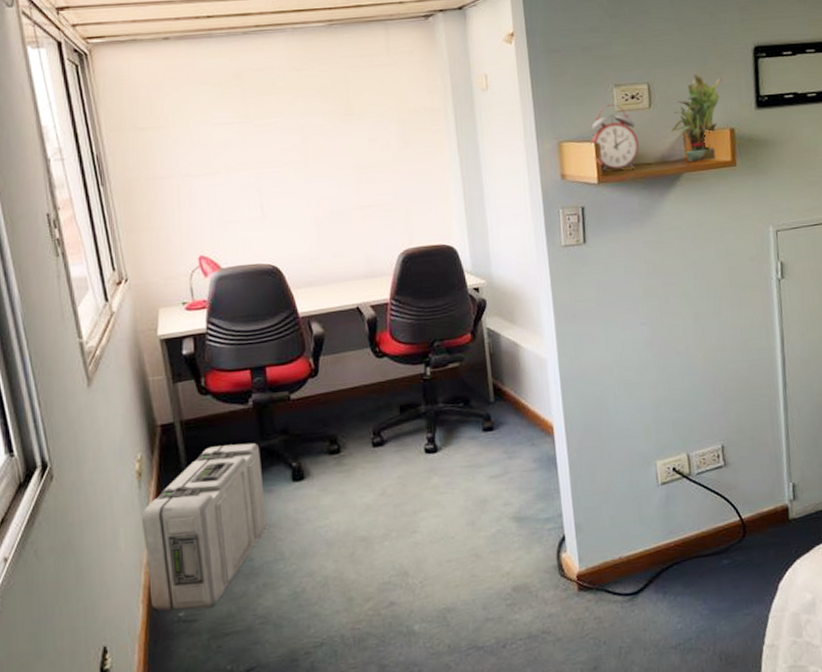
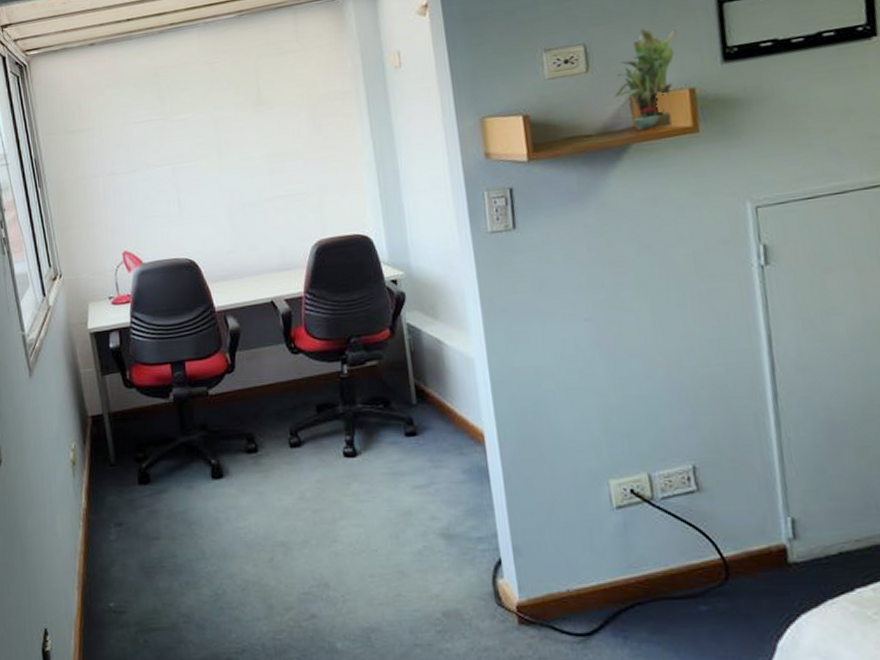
suitcase: present [140,443,267,611] -> none [75,437,188,601]
alarm clock: present [590,104,639,171] -> none [517,71,576,147]

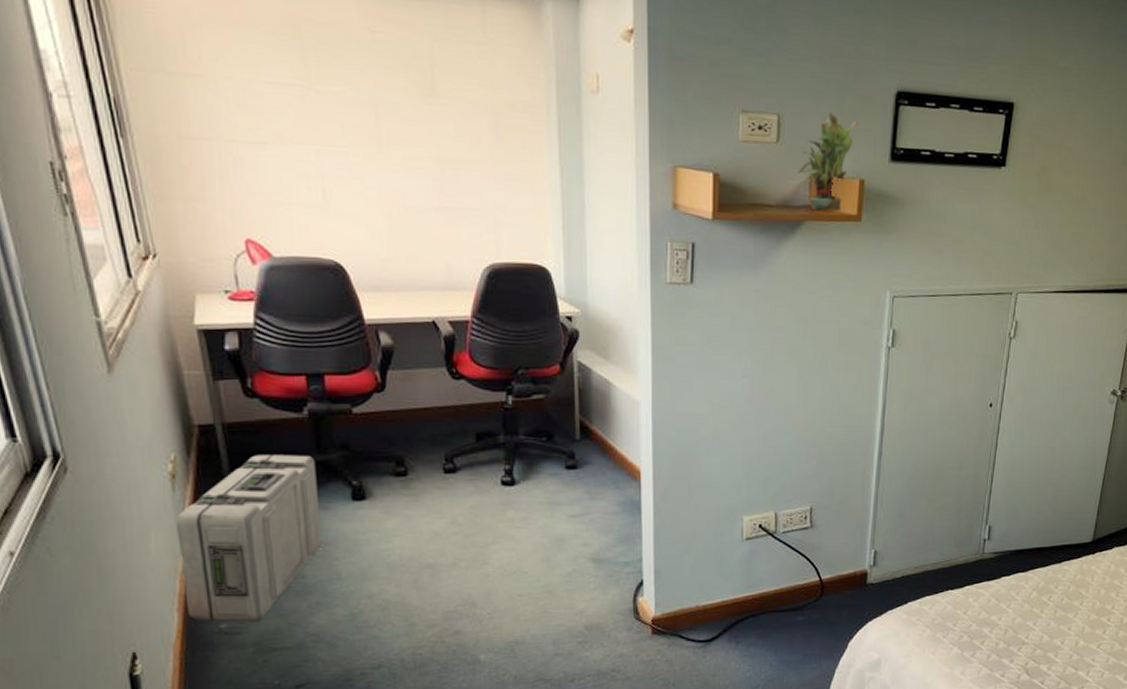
suitcase: none [75,437,188,601] -> present [174,455,322,622]

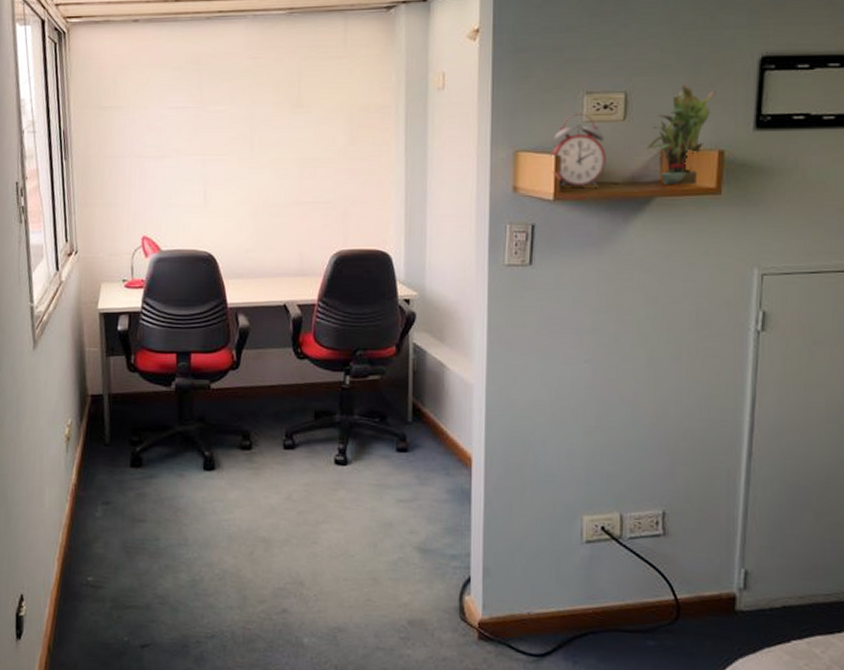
suitcase: present [174,455,322,622] -> none [65,423,177,578]
alarm clock: none [709,131,761,208] -> present [551,113,606,187]

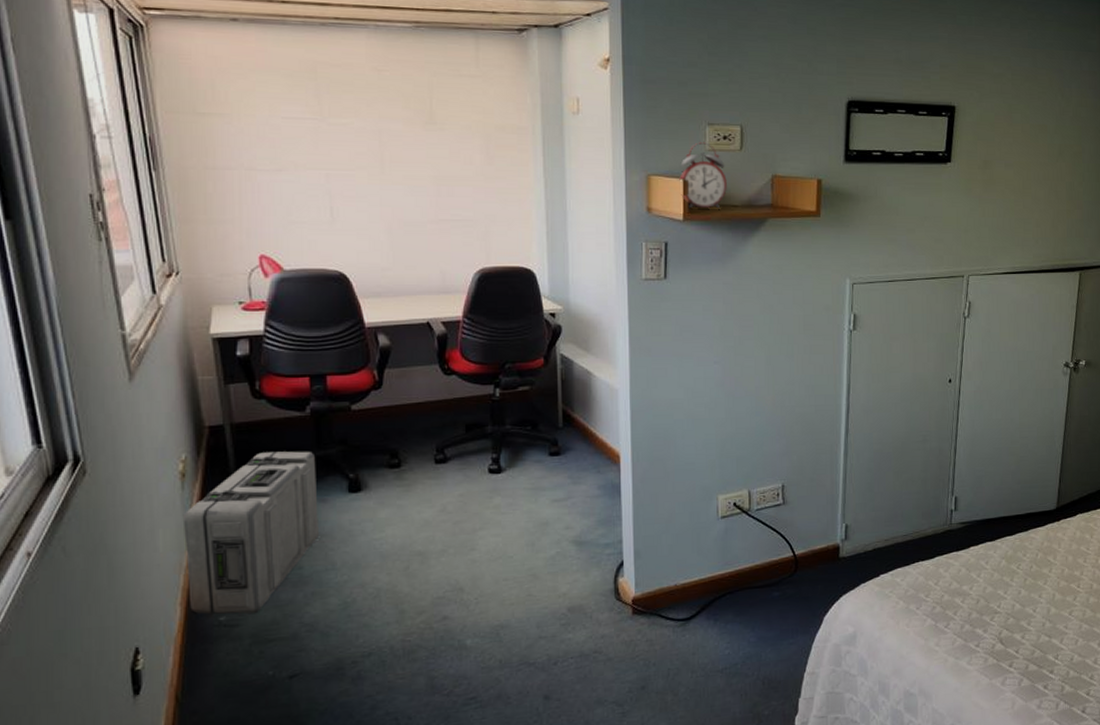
suitcase: none [65,423,177,578] -> present [182,451,319,615]
potted plant: present [647,83,716,185] -> none [761,120,814,208]

